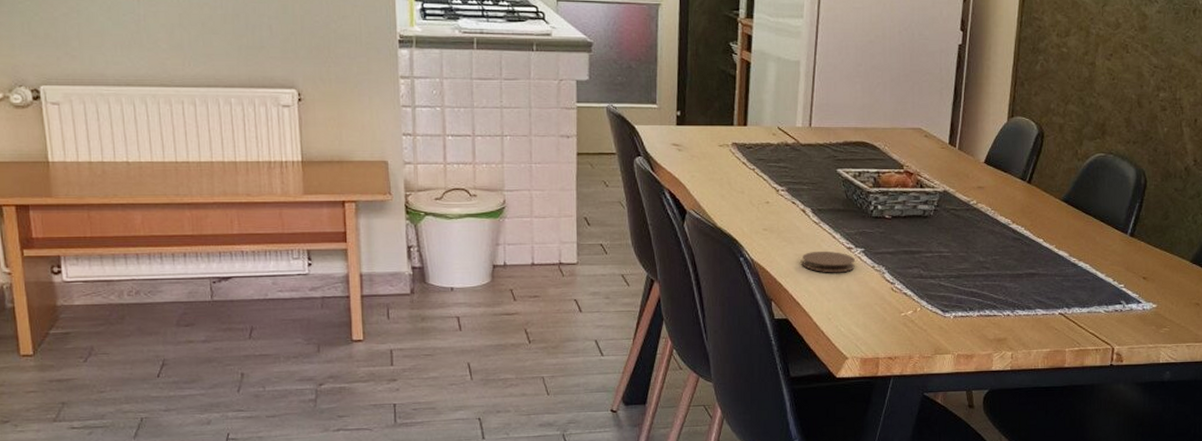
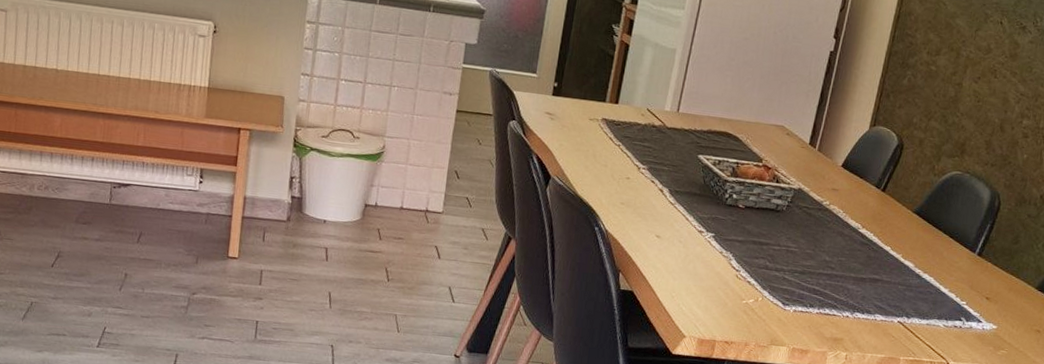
coaster: present [802,251,855,273] -> none [653,230,705,254]

